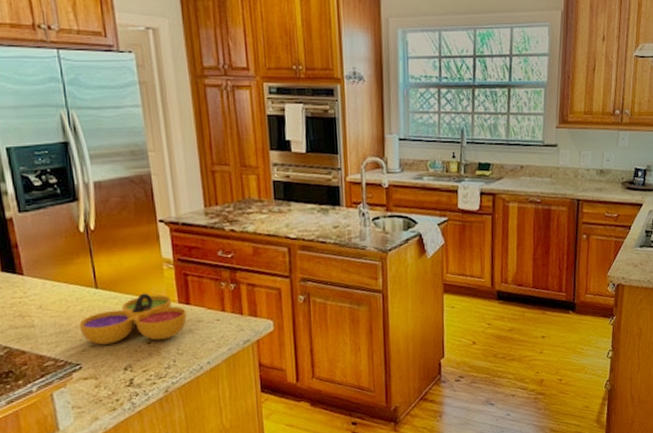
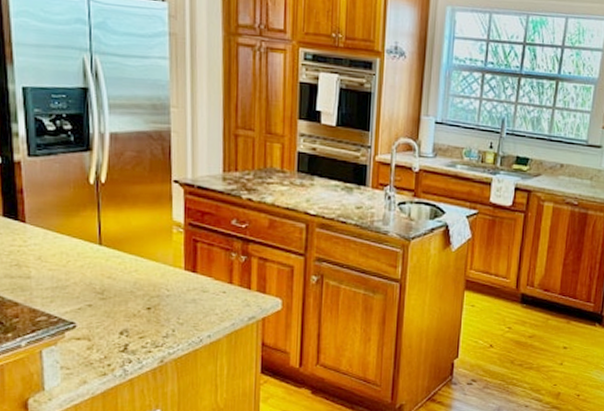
decorative bowl: present [79,293,187,345] -> none [78,255,192,307]

